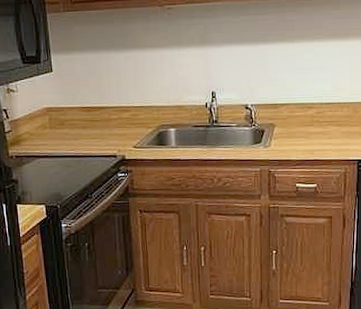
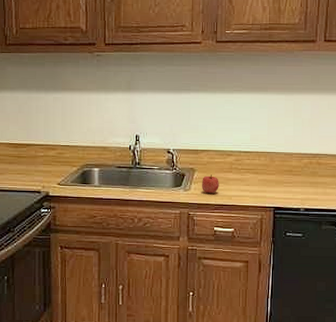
apple: none [282,129,300,149] -> present [202,175,219,194]

